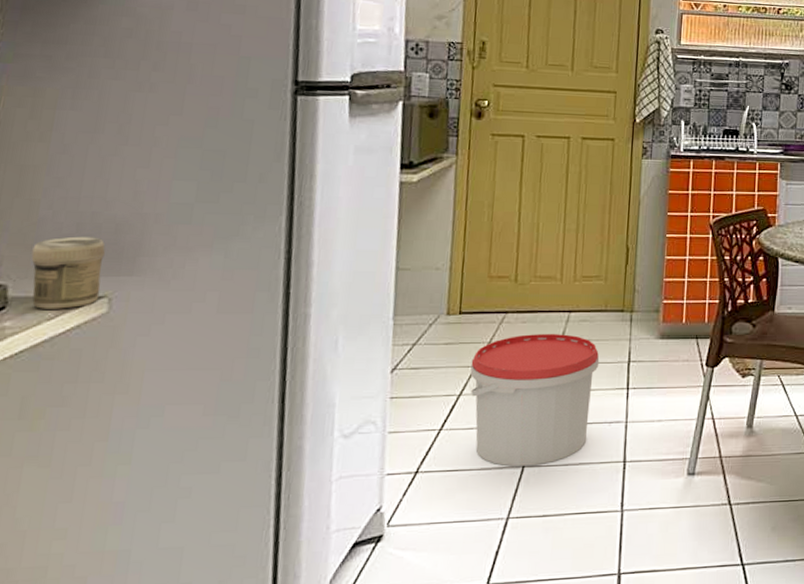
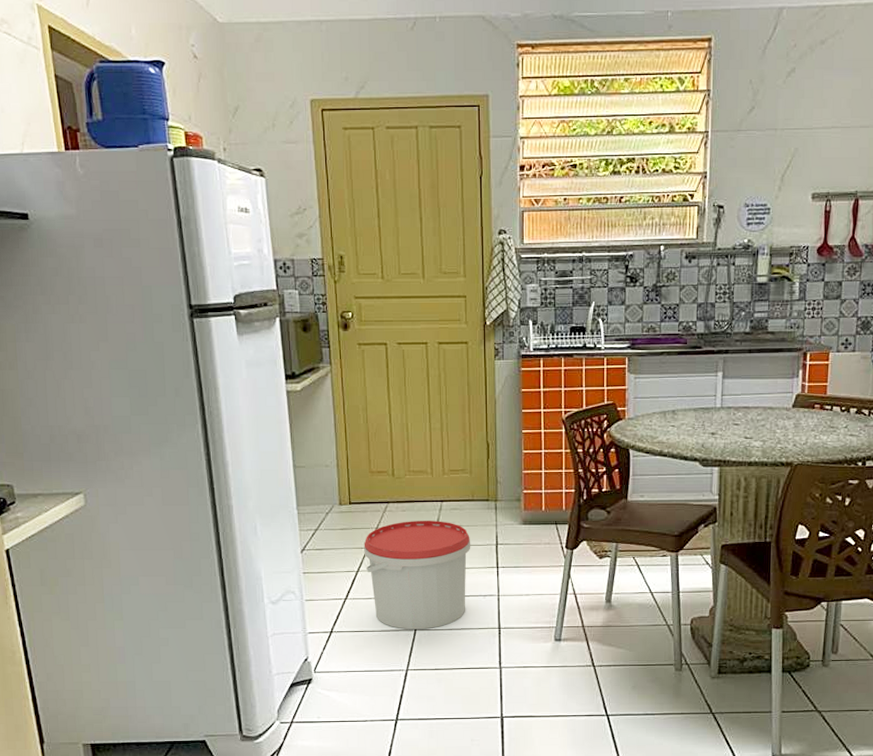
jar: present [31,236,106,309] -> none [23,446,77,503]

